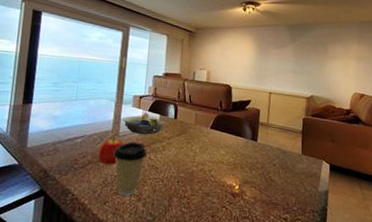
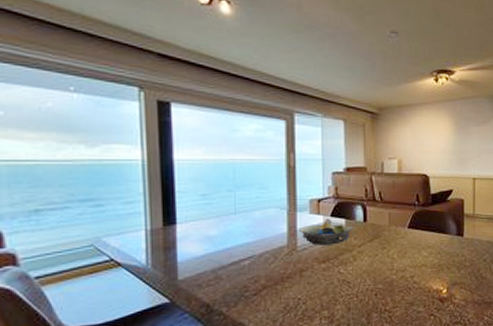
fruit: present [98,139,124,165] -> none [273,255,305,287]
coffee cup: present [112,141,147,196] -> none [292,255,335,320]

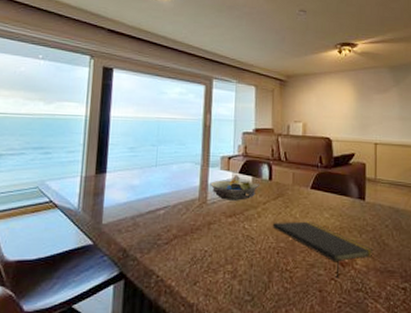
notepad: none [369,261,472,313] -> present [272,221,374,277]

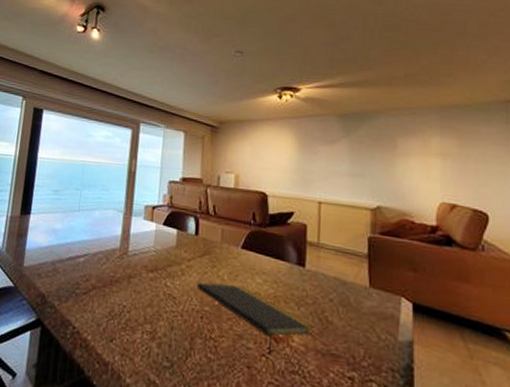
decorative bowl: present [210,175,261,201] -> none [132,226,186,255]

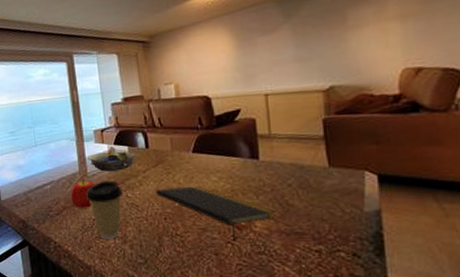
fruit: none [103,259,135,292] -> present [70,180,96,208]
coffee cup: none [120,262,162,333] -> present [85,180,123,239]
decorative bowl: none [132,226,186,255] -> present [87,146,138,172]

